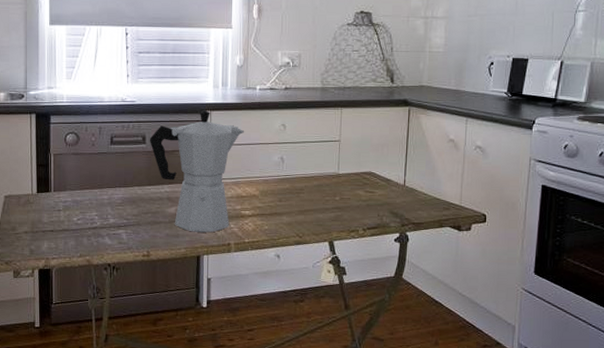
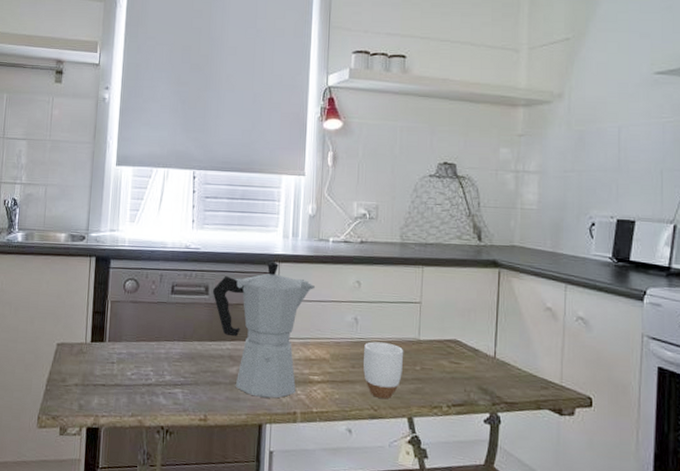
mug: none [289,177,325,227] -> present [363,341,404,399]

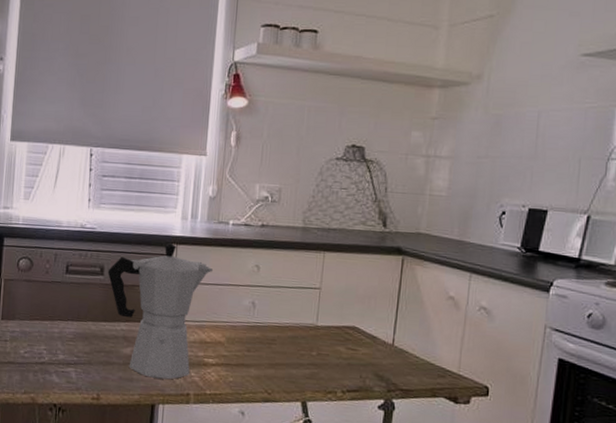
mug: present [363,341,404,399] -> none [259,326,301,383]

